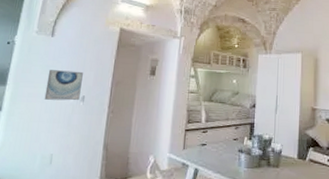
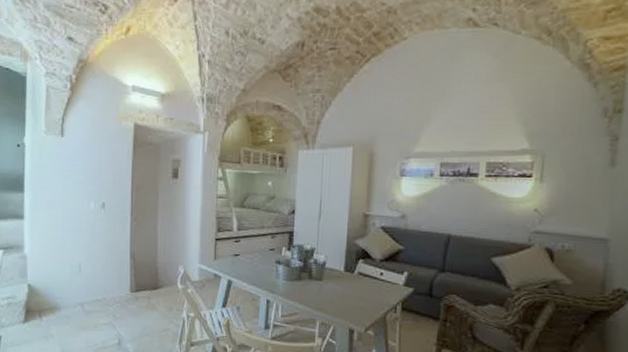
wall art: present [44,70,83,101] -> none [64,174,100,208]

